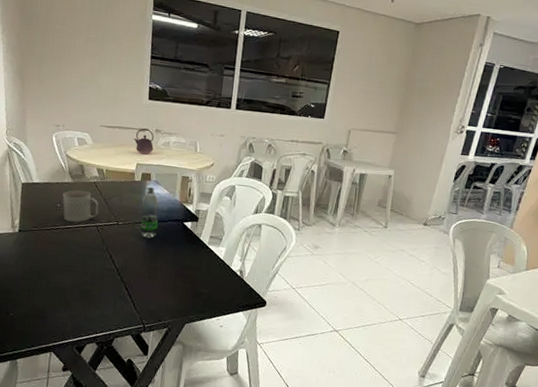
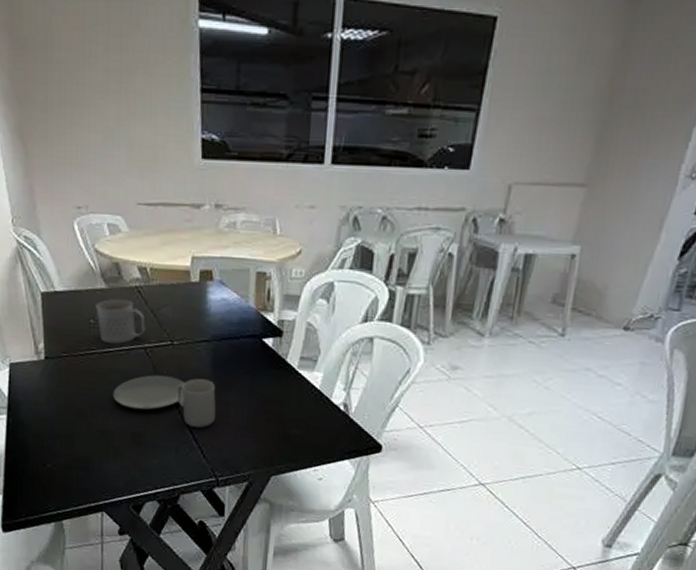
plate: none [68,246,125,273] -> present [112,375,184,411]
cup: none [118,249,148,287] -> present [177,378,217,429]
teapot: present [134,128,154,155] -> none [185,203,214,243]
bottle: present [140,187,159,238] -> none [202,289,228,363]

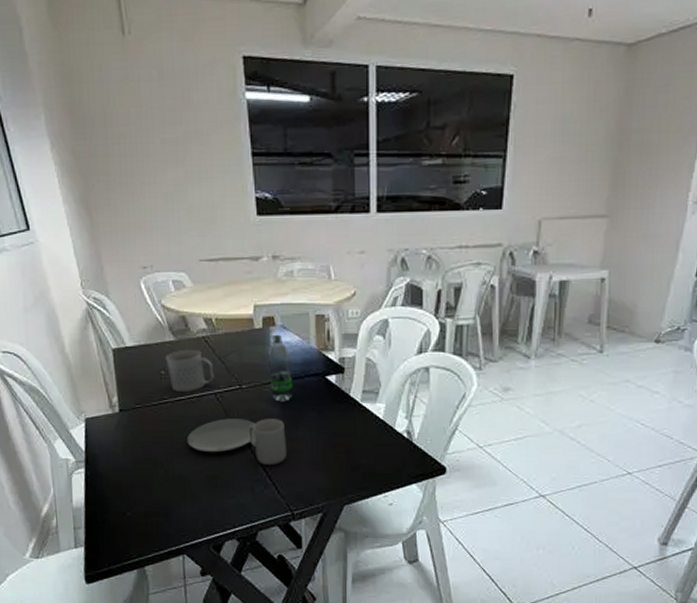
bottle: none [202,289,228,363] -> present [267,334,293,402]

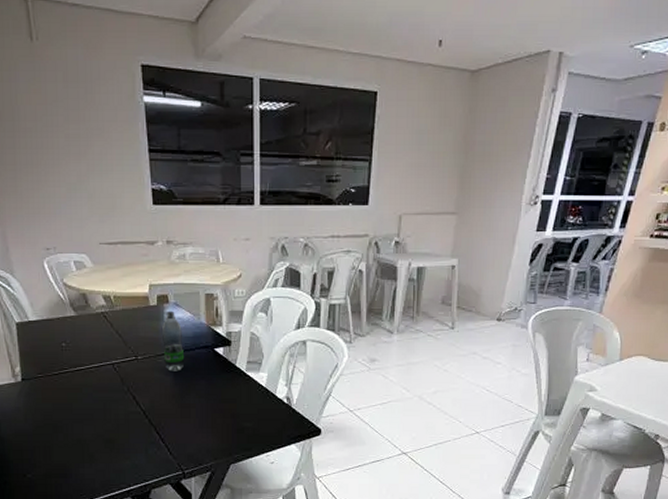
mug: present [165,349,215,392] -> none [66,323,112,362]
plate: present [187,418,255,453] -> none [85,387,150,418]
cup: present [248,419,288,466] -> none [143,387,179,430]

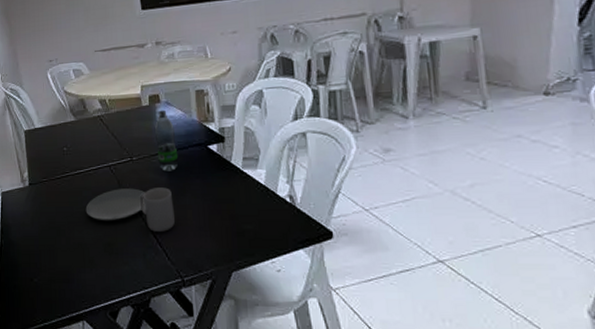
plate: none [85,387,150,418] -> present [85,188,146,221]
cup: none [143,387,179,430] -> present [139,187,176,233]

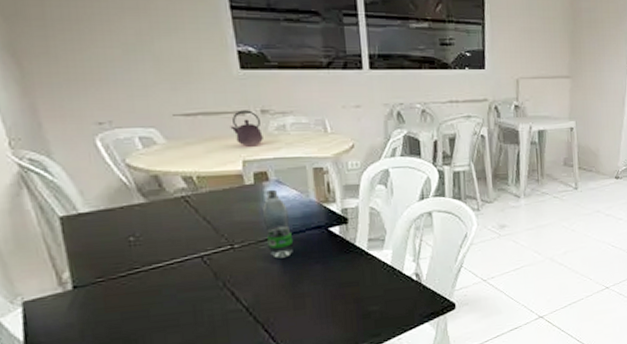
plate: present [85,188,146,221] -> none [167,280,253,323]
teapot: none [133,43,157,74] -> present [230,110,263,147]
cup: present [139,187,176,233] -> none [244,276,292,327]

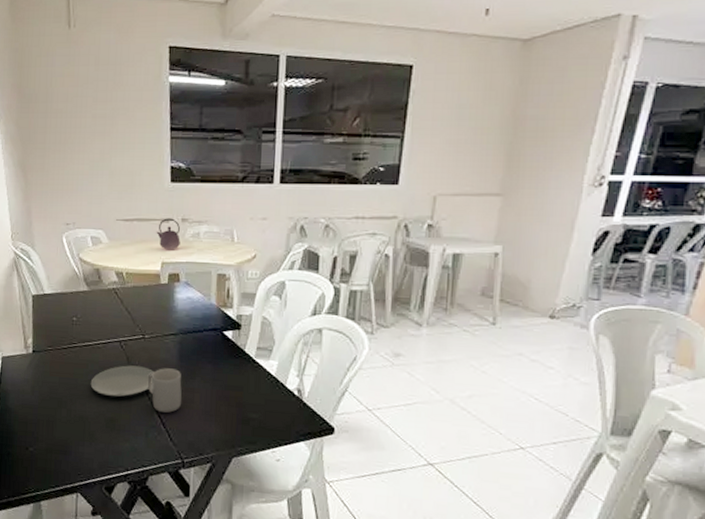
plate: none [167,280,253,323] -> present [90,365,154,398]
cup: none [244,276,292,327] -> present [147,368,183,414]
bottle: present [262,189,294,259] -> none [170,290,192,353]

